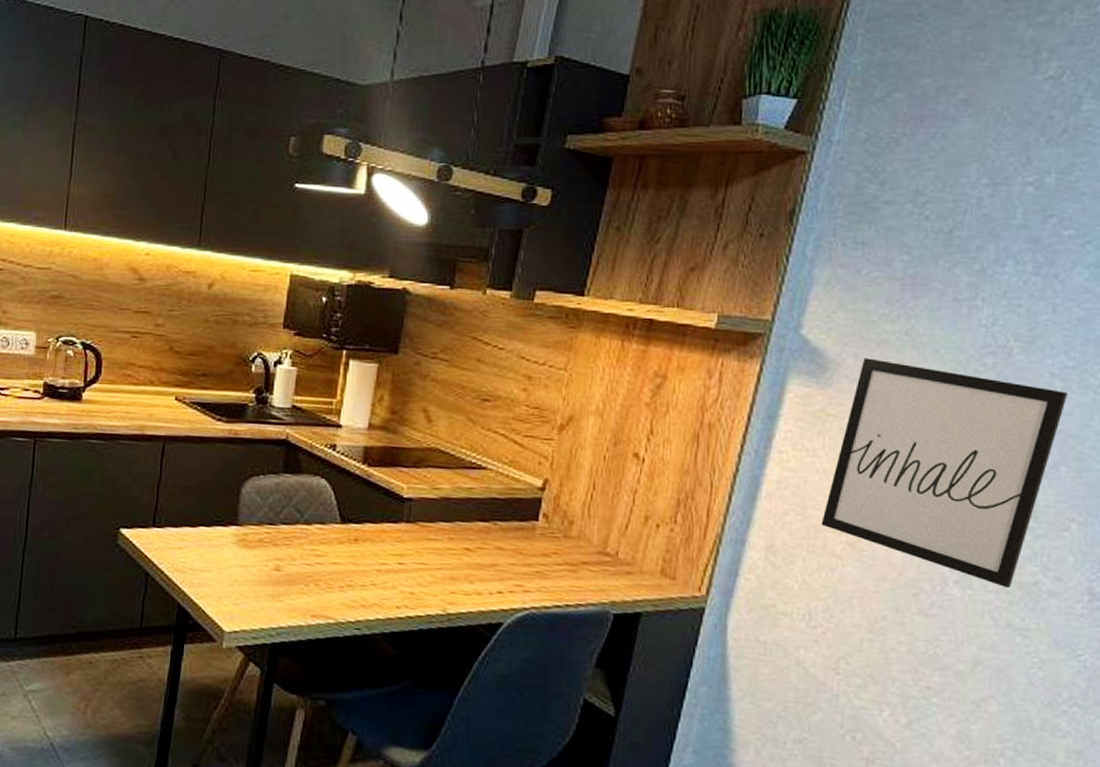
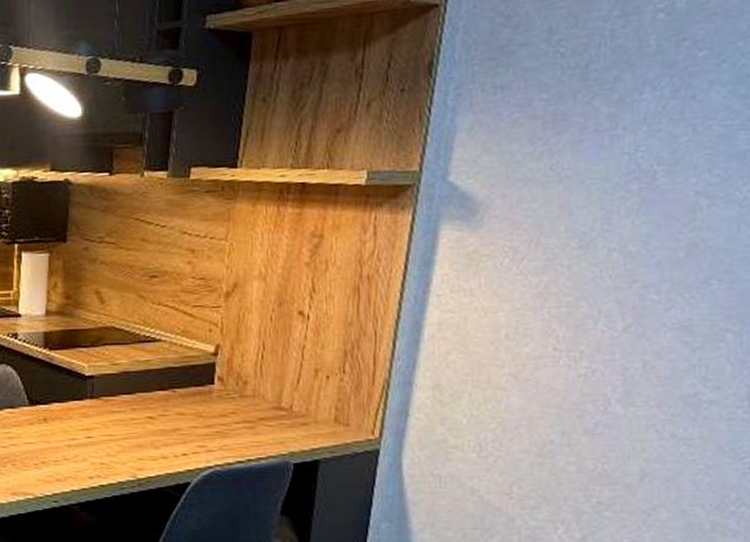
wall art: present [821,358,1069,589] -> none [484,196,715,402]

